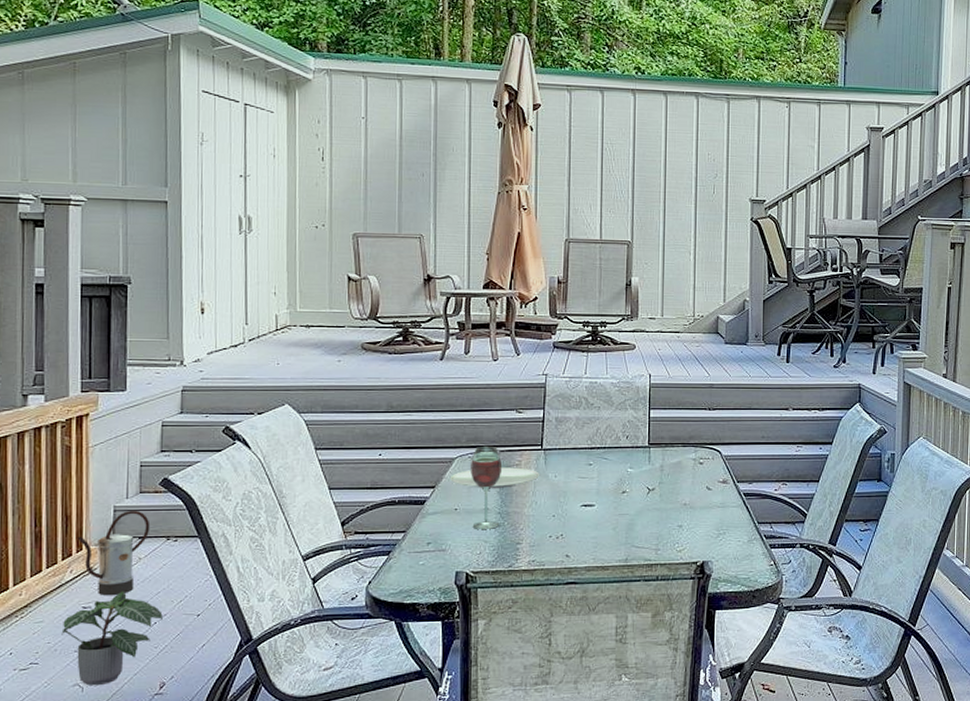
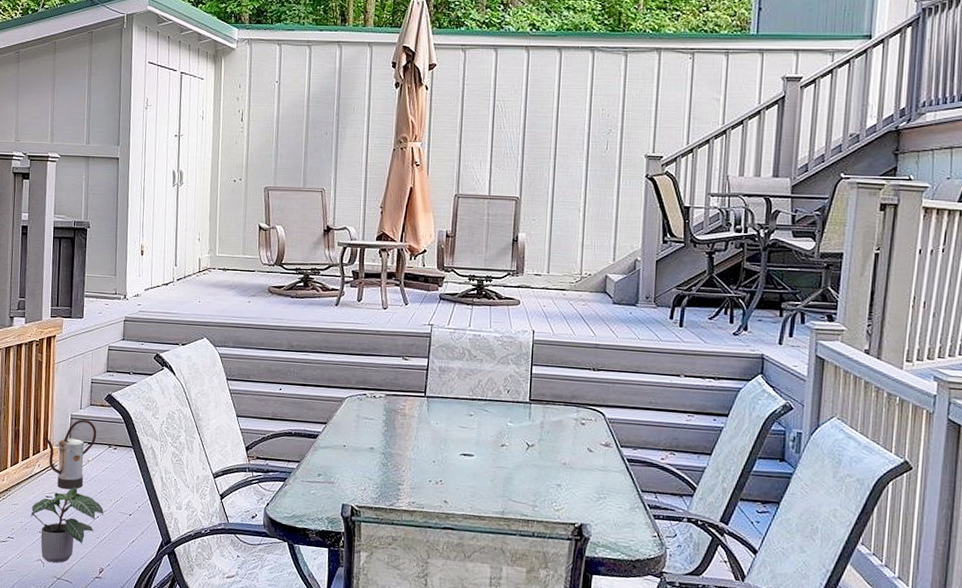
plate: present [449,467,539,488] -> none [340,410,422,430]
wineglass: present [471,445,503,529] -> none [358,389,388,468]

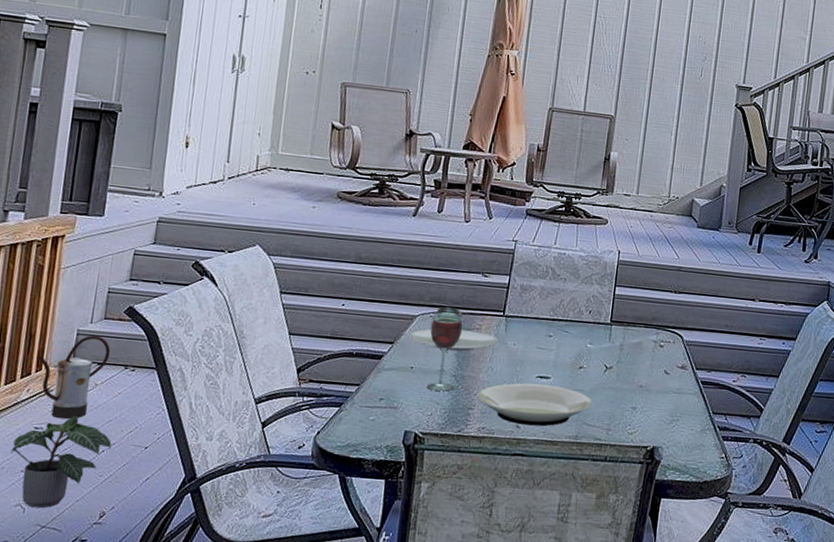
plate: none [340,410,422,430] -> present [409,329,499,351]
wineglass: none [358,389,388,468] -> present [426,306,463,391]
plate: none [405,460,517,502] -> present [476,383,593,426]

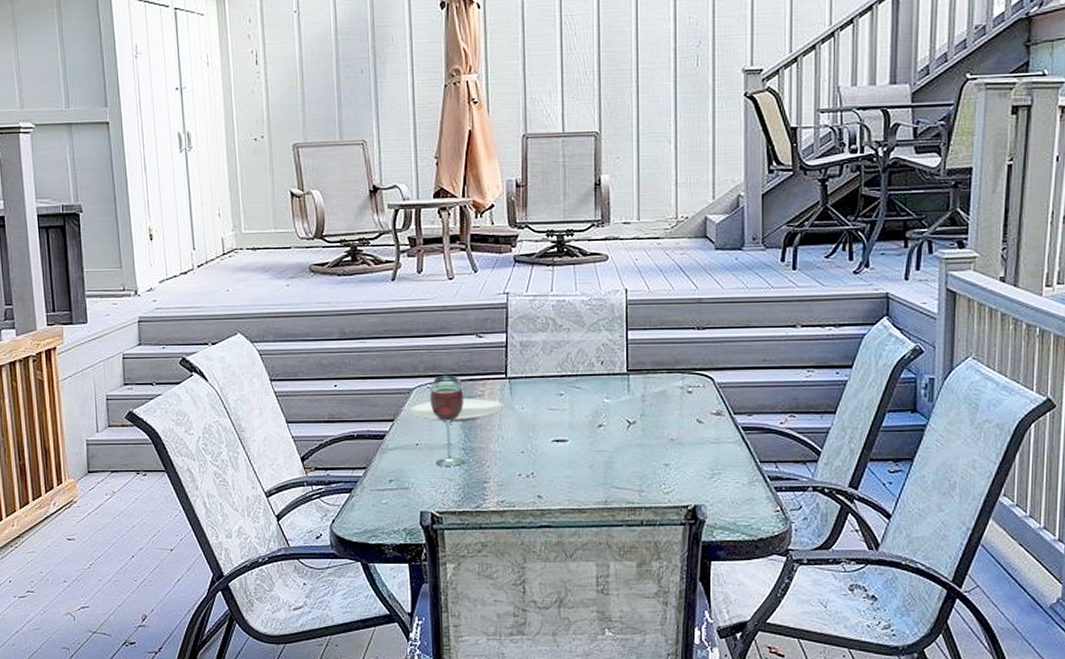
potted plant: present [10,415,112,509] -> none [51,524,139,616]
watering can: present [38,335,111,419] -> none [57,443,121,528]
plate: present [476,383,593,426] -> none [490,449,619,494]

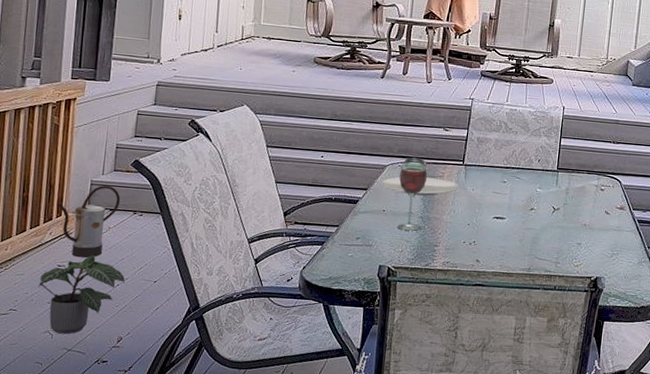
potted plant: none [51,524,139,616] -> present [38,254,125,335]
watering can: none [57,443,121,528] -> present [58,185,121,258]

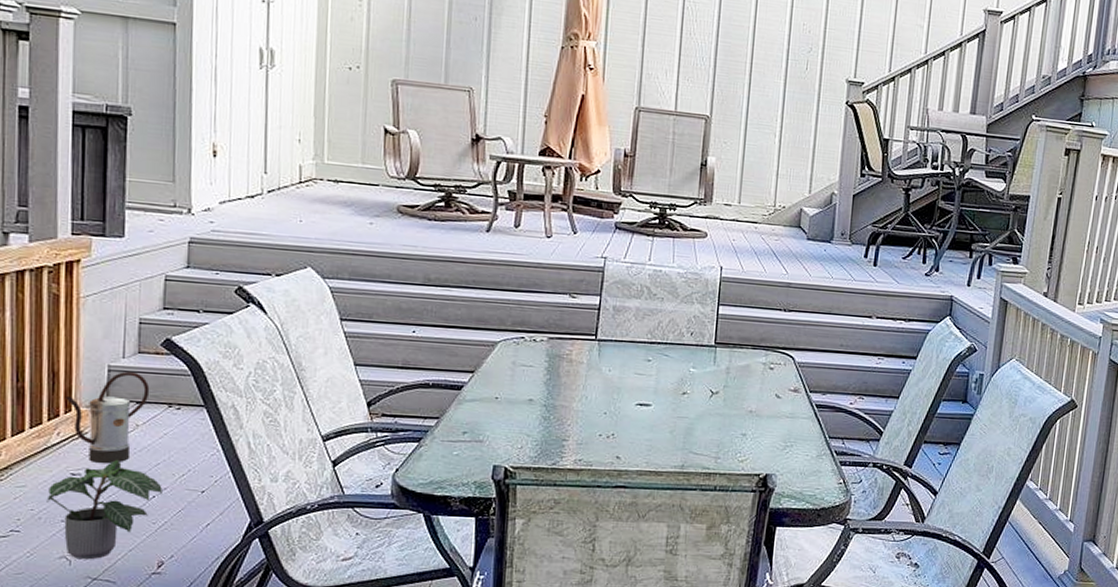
plate: present [380,177,459,196] -> none [491,356,592,379]
wineglass: present [397,157,428,231] -> none [514,331,551,422]

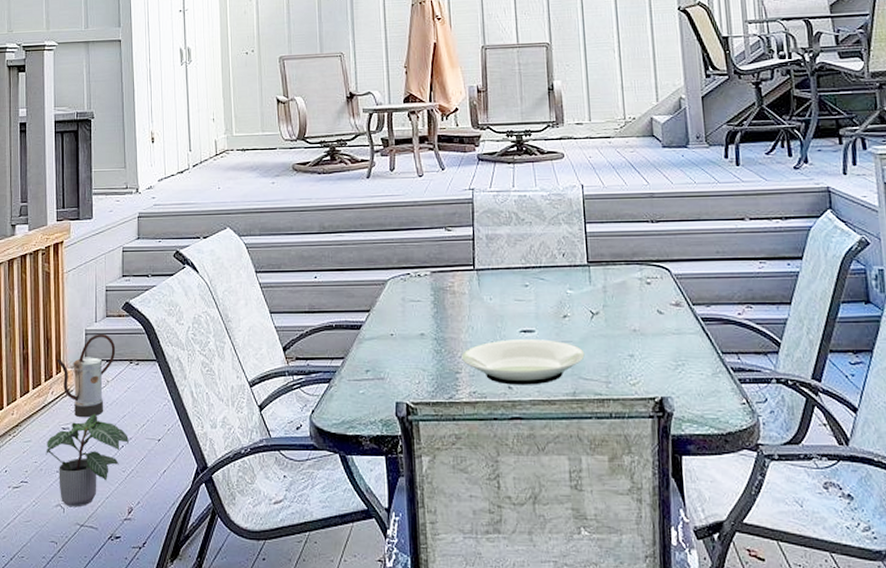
plate: none [571,411,699,457] -> present [462,339,585,385]

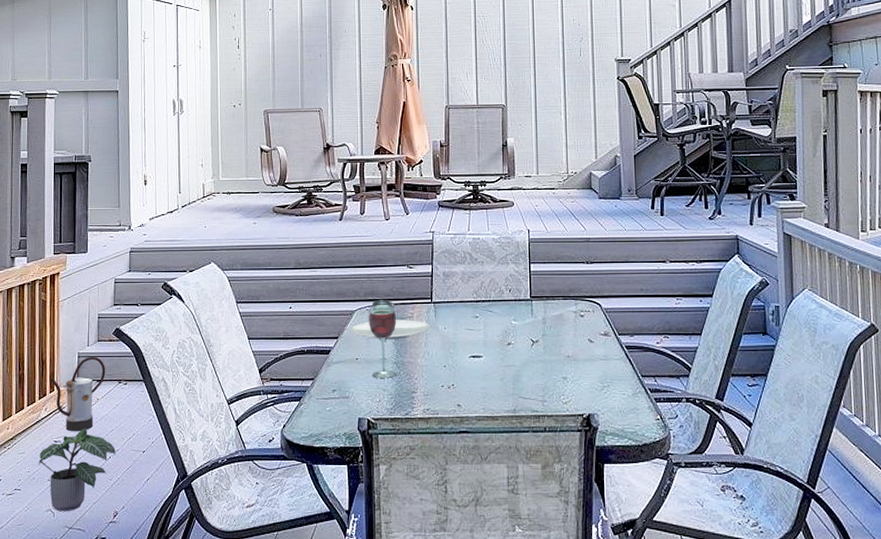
plate: none [383,289,474,312] -> present [350,319,430,339]
wineglass: none [403,266,437,356] -> present [369,299,397,378]
plate: present [462,339,585,385] -> none [418,364,525,403]

